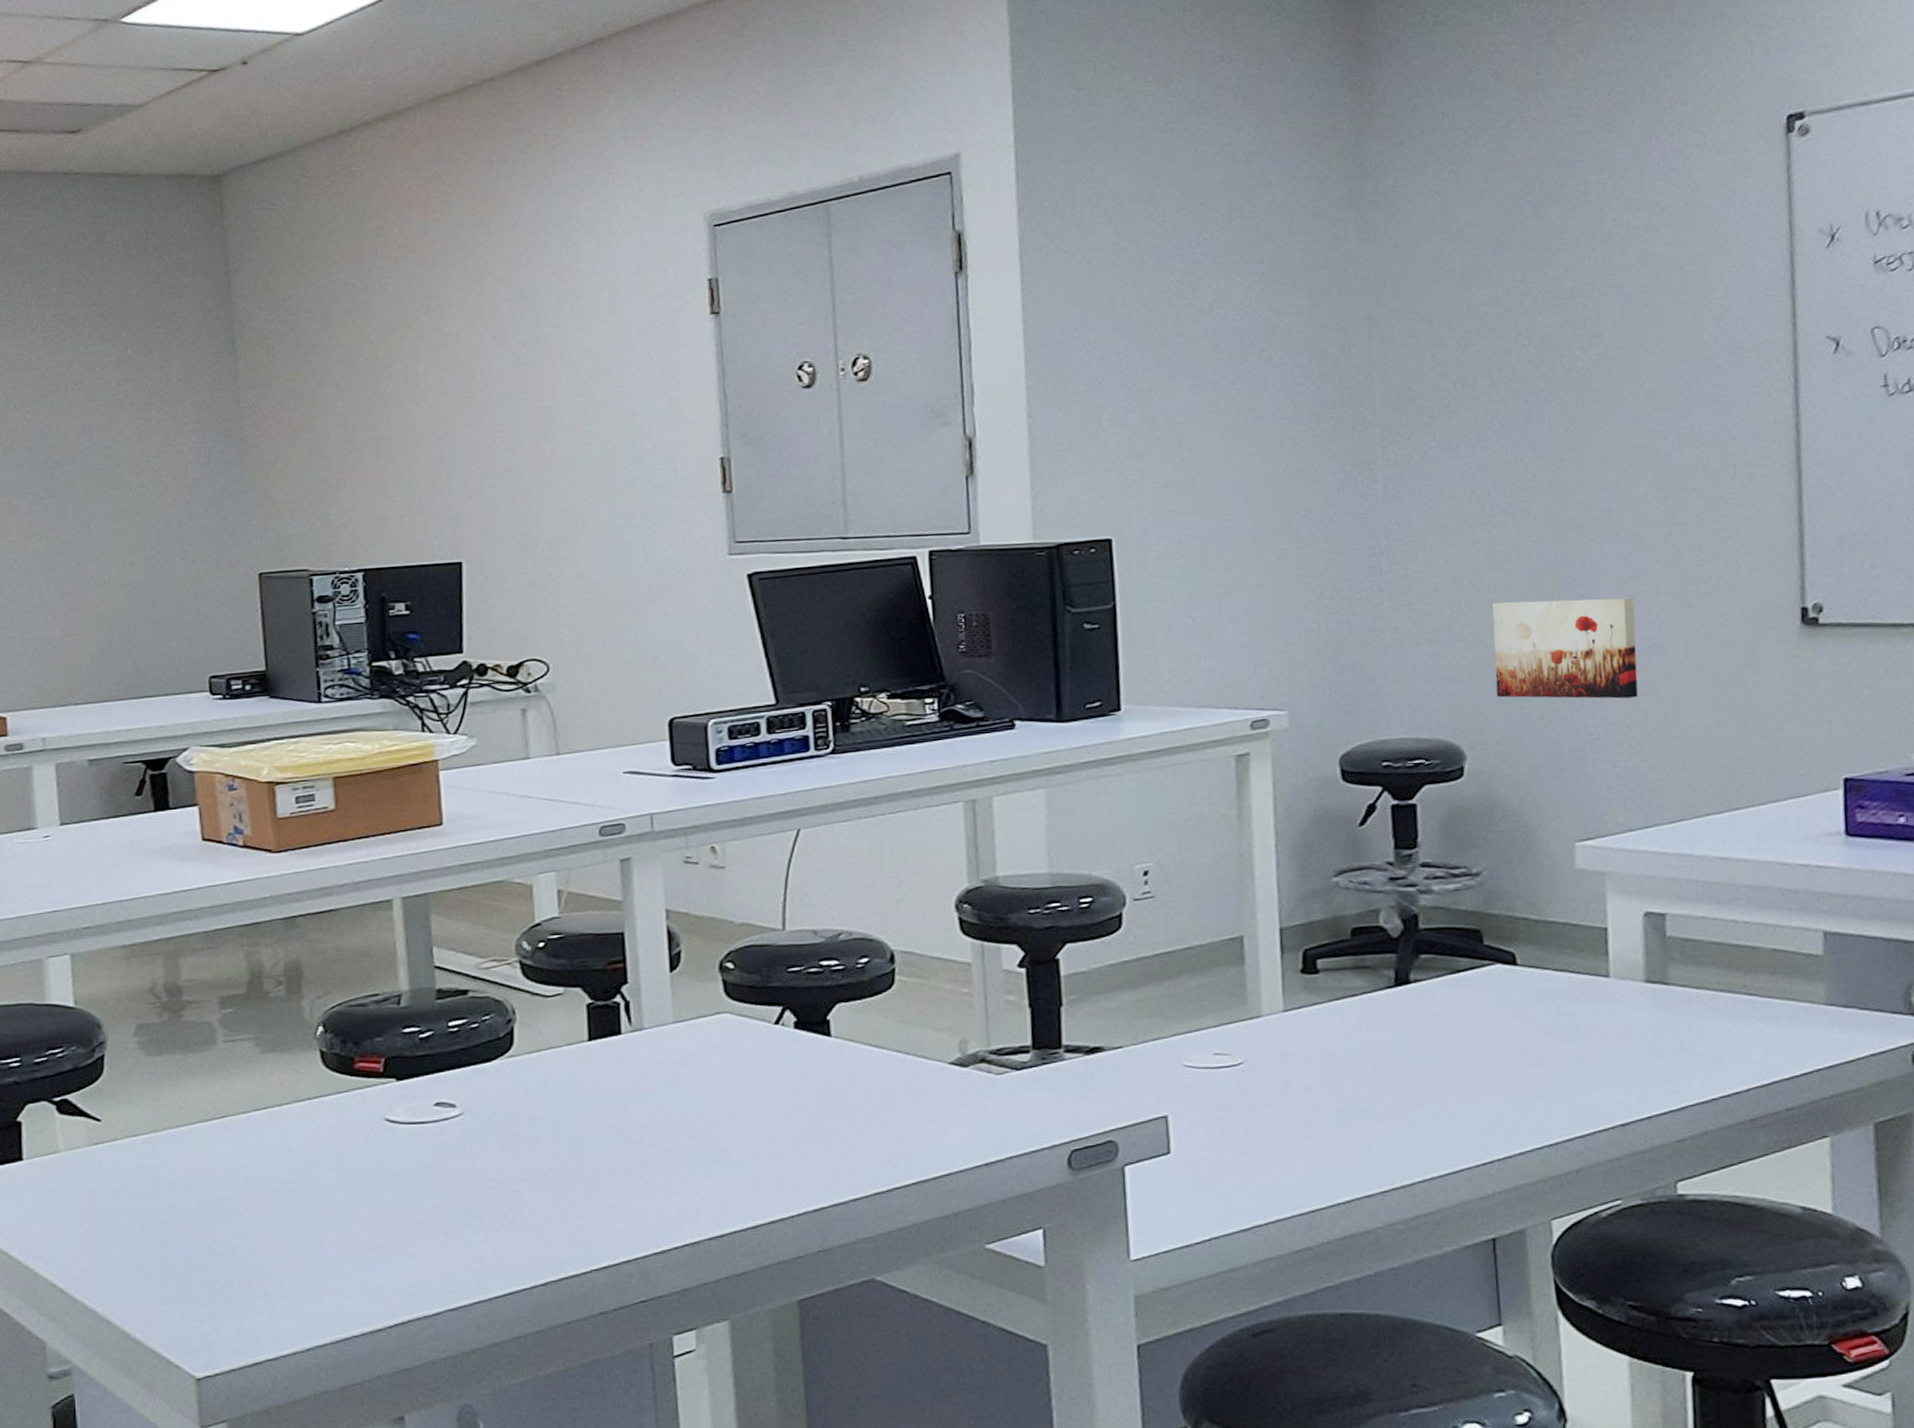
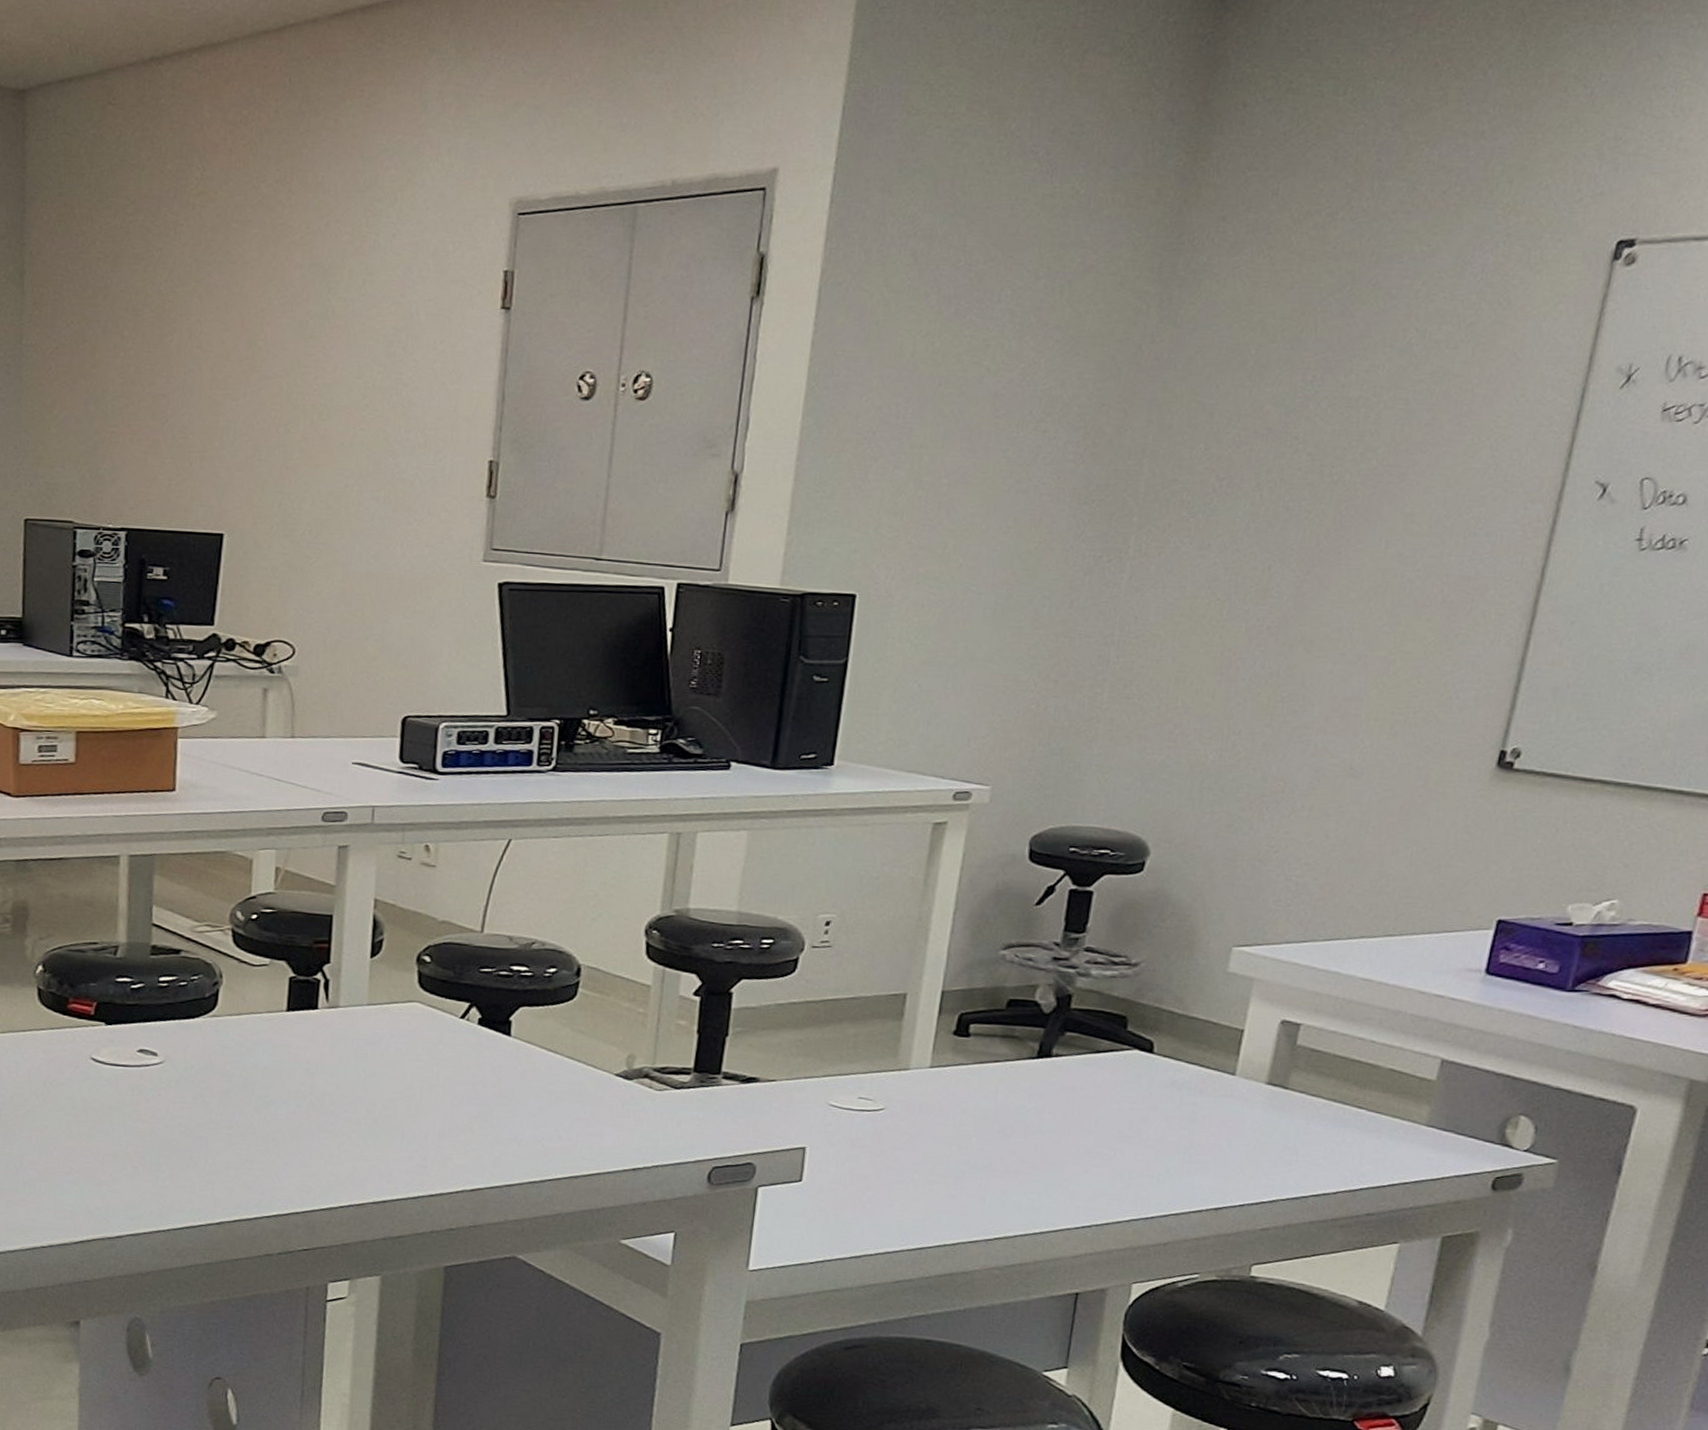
wall art: present [1492,597,1638,699] -> none [1191,706,1344,817]

